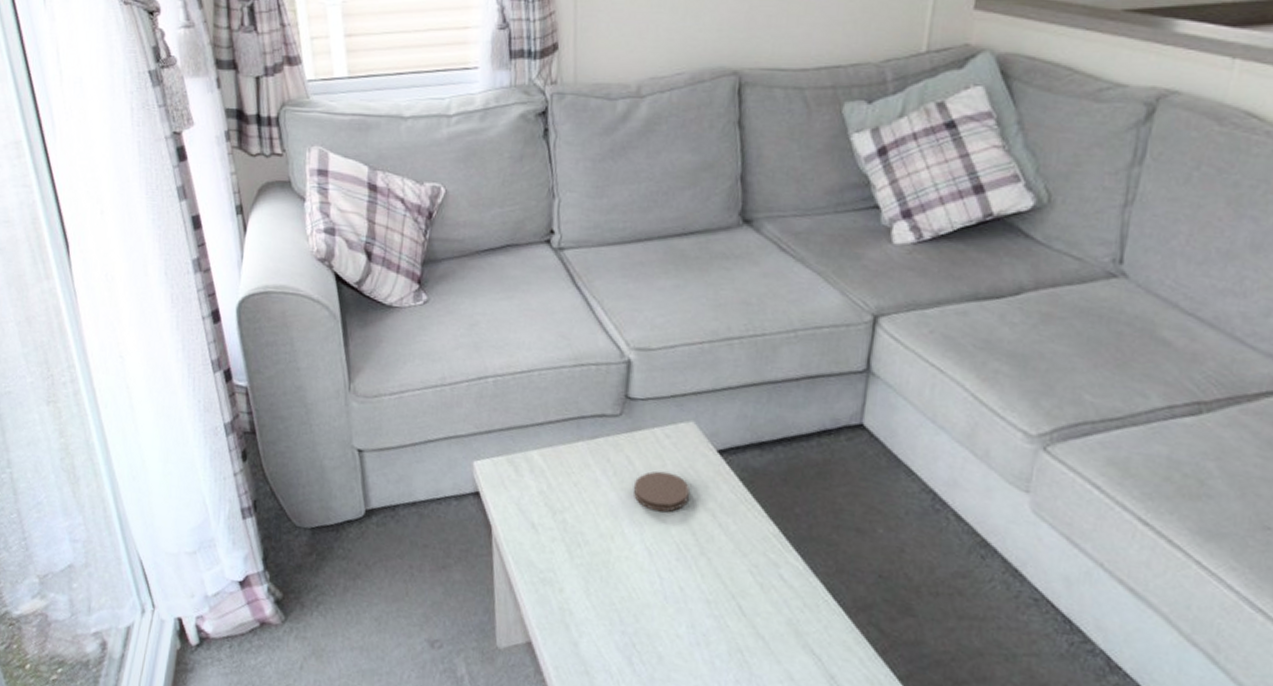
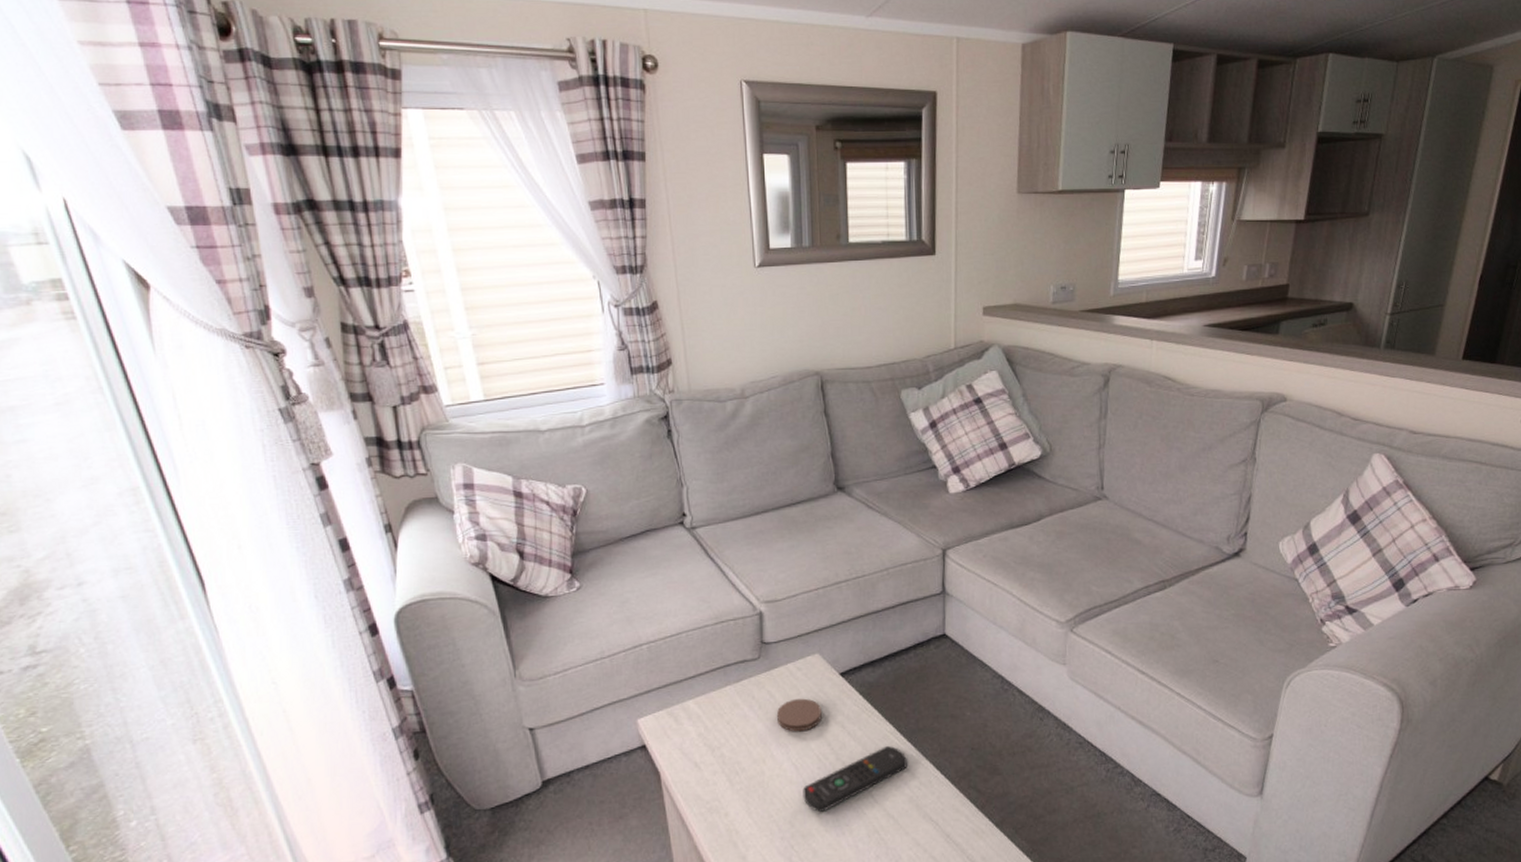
remote control: none [654,550,791,613] -> present [803,746,907,812]

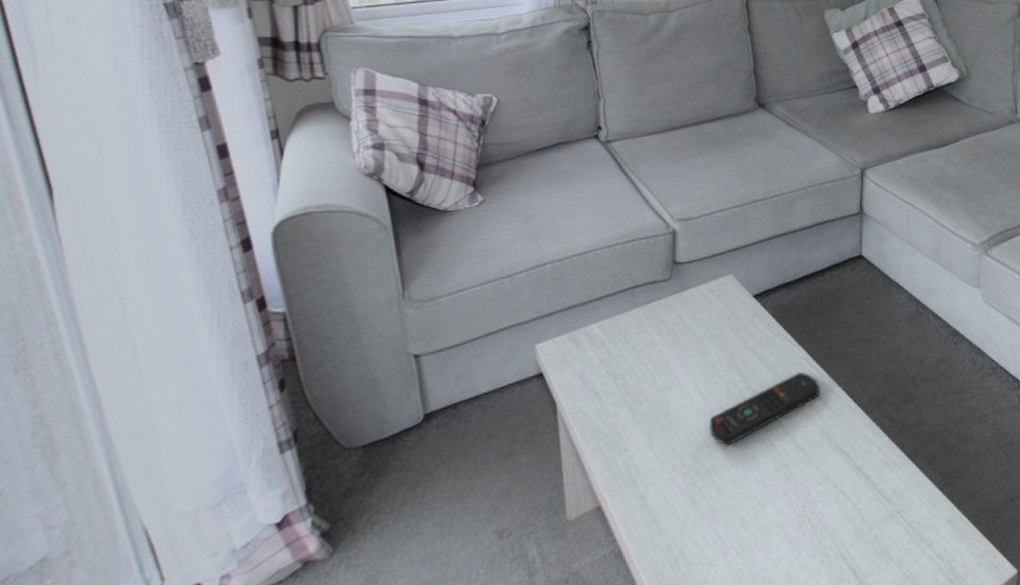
coaster: present [777,698,822,732] -> none [686,322,733,358]

